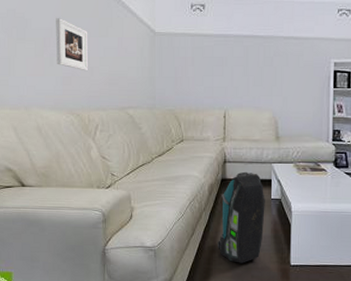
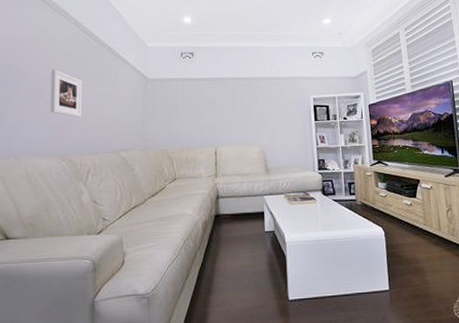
backpack: present [218,171,265,263] -> none [214,206,260,303]

